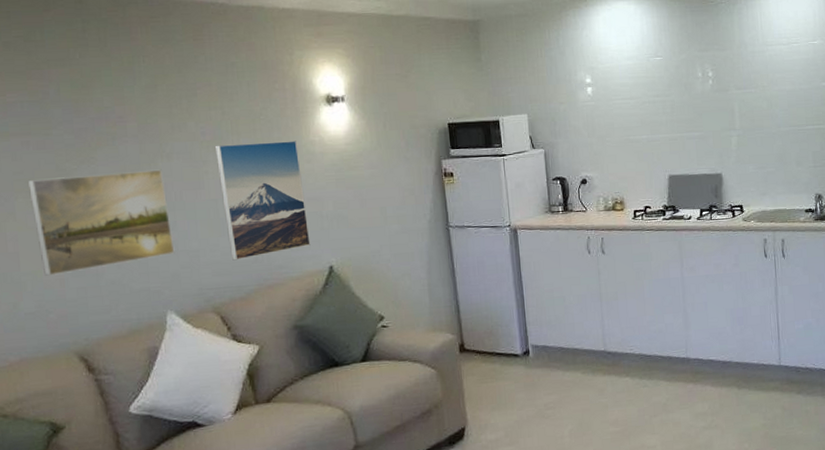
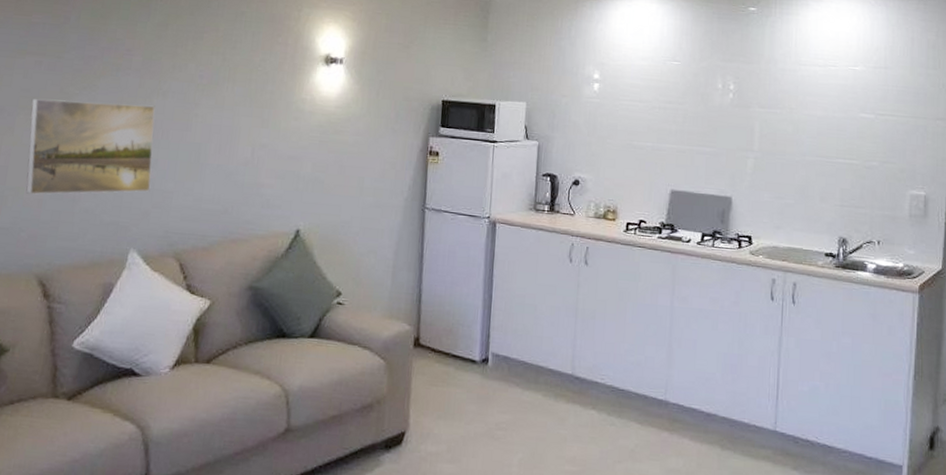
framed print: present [214,141,311,261] -> none [202,90,289,209]

